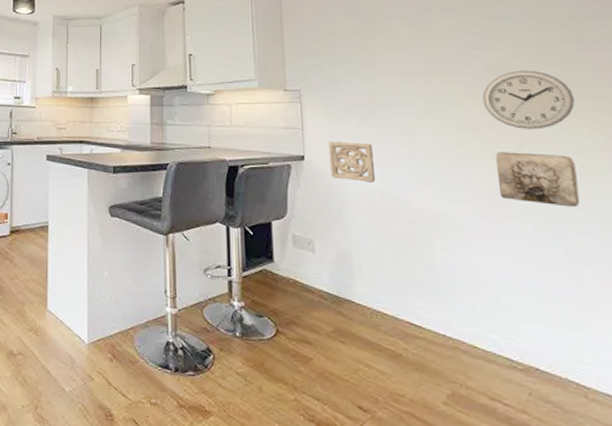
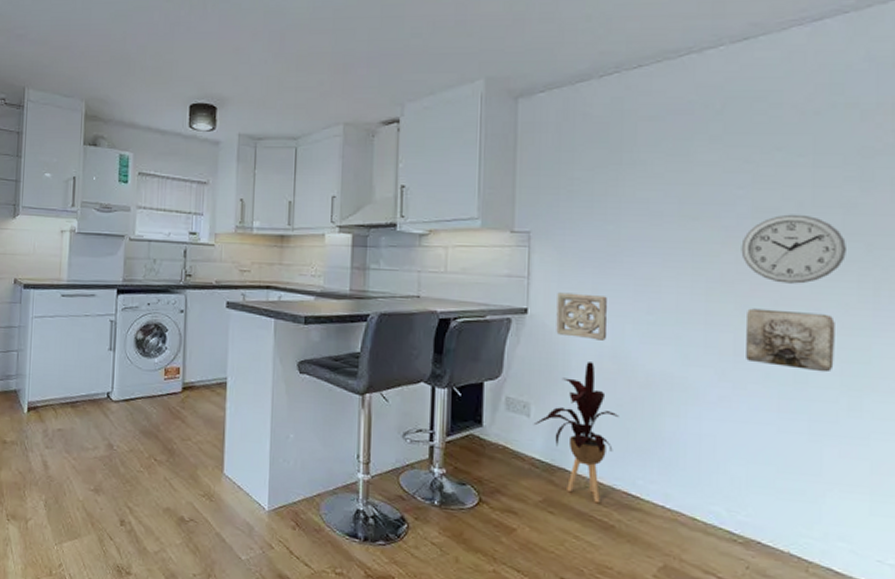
house plant: none [318,202,395,333] -> present [533,362,619,504]

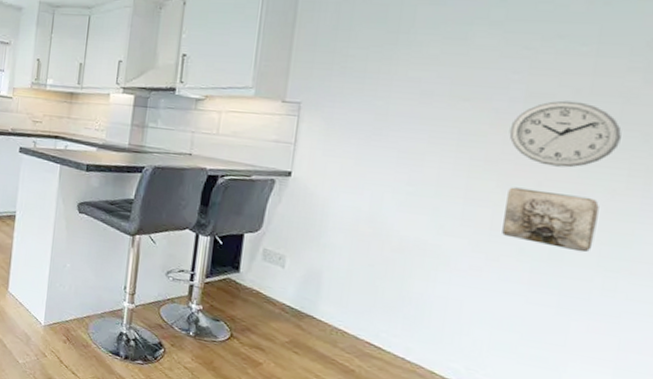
house plant: present [533,362,619,504] -> none [287,224,370,350]
wall ornament: present [556,292,608,341] -> none [316,159,369,206]

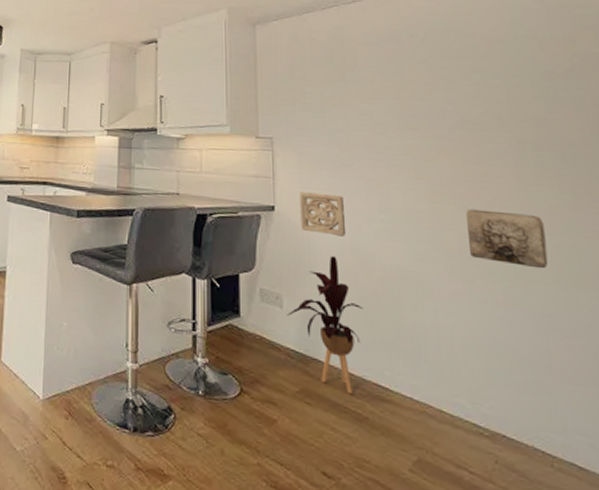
house plant: none [287,224,370,350] -> present [286,256,363,395]
wall ornament: none [316,159,369,206] -> present [299,192,347,237]
wall clock: present [509,100,622,168] -> none [454,126,545,188]

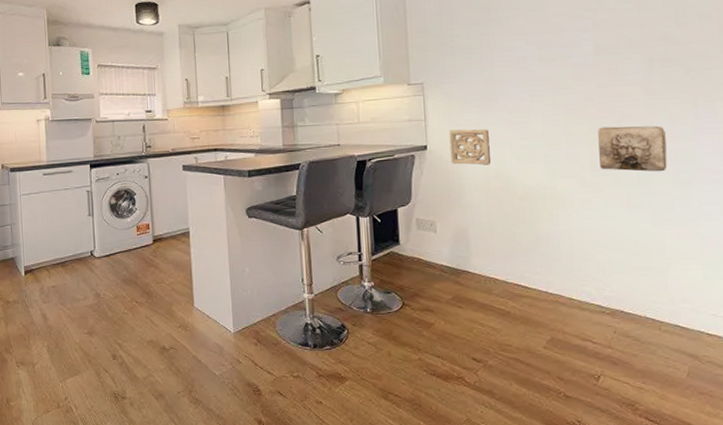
house plant: present [286,256,363,395] -> none [439,183,506,296]

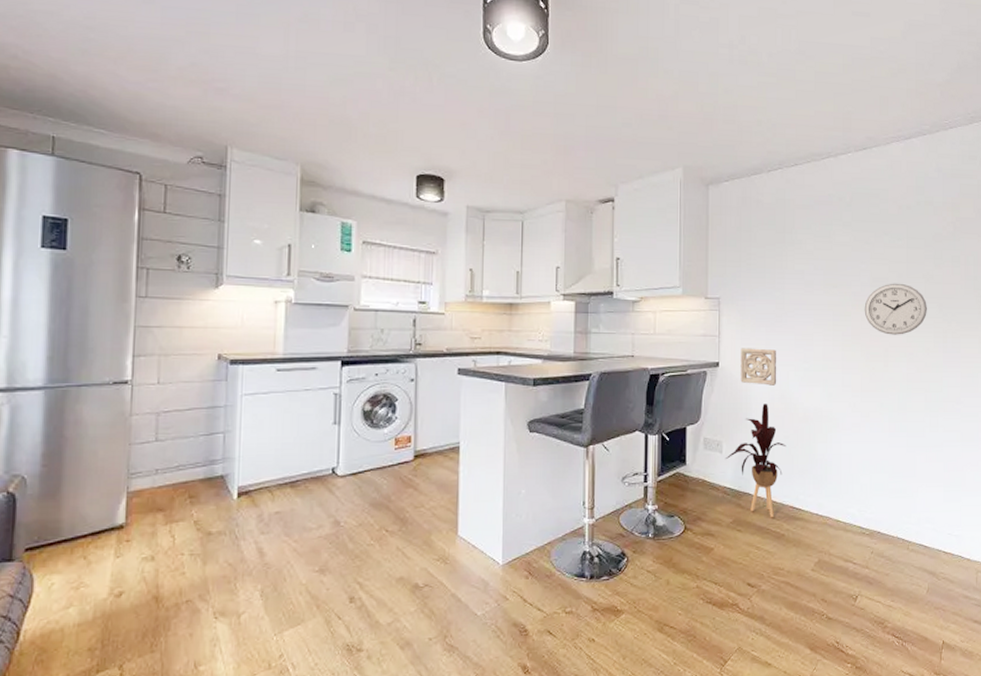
house plant: none [439,183,506,296] -> present [725,404,786,518]
wall clock: none [589,48,669,105] -> present [864,283,927,335]
wall relief: present [598,125,668,172] -> none [869,355,921,400]

